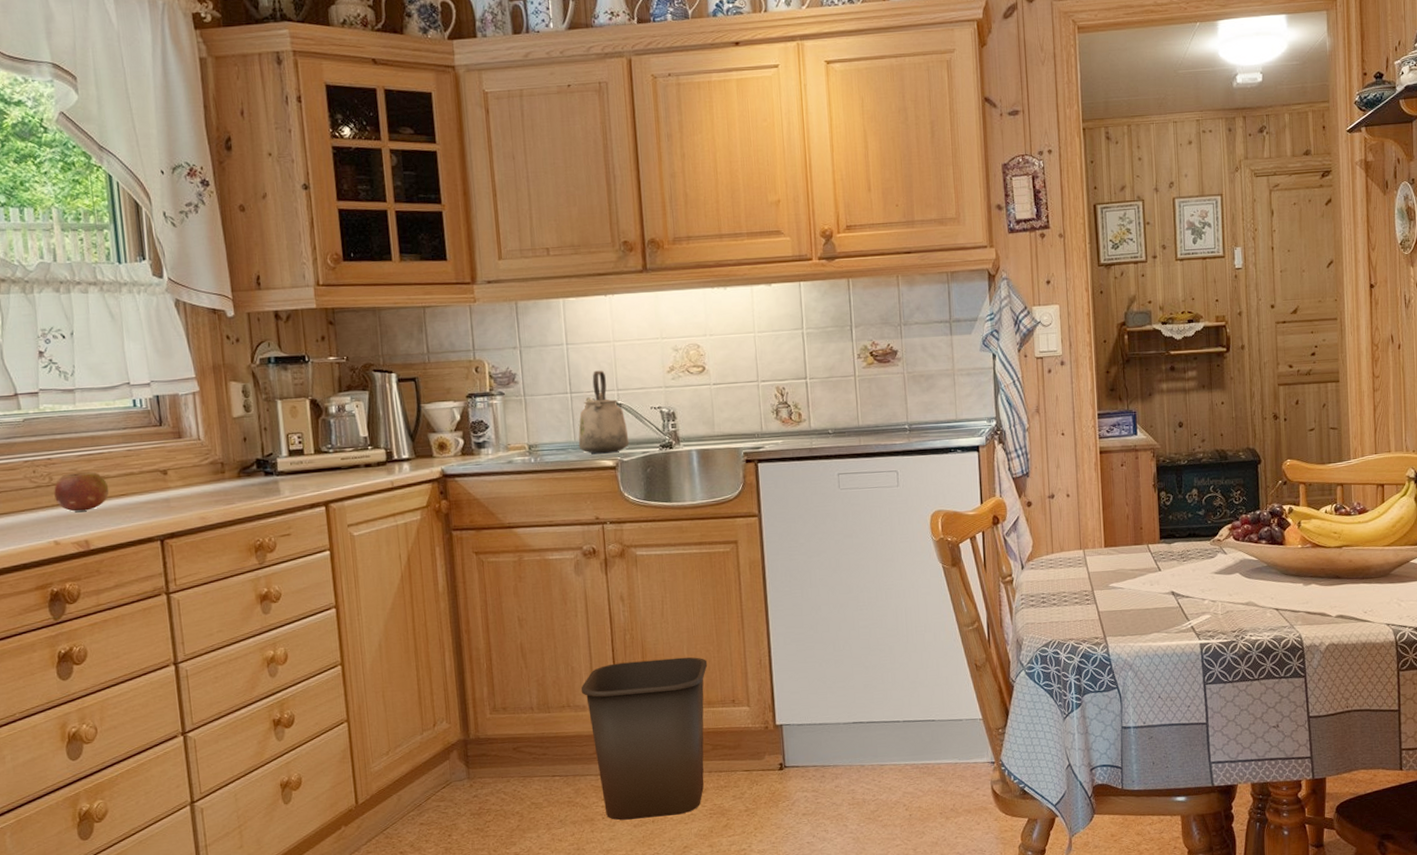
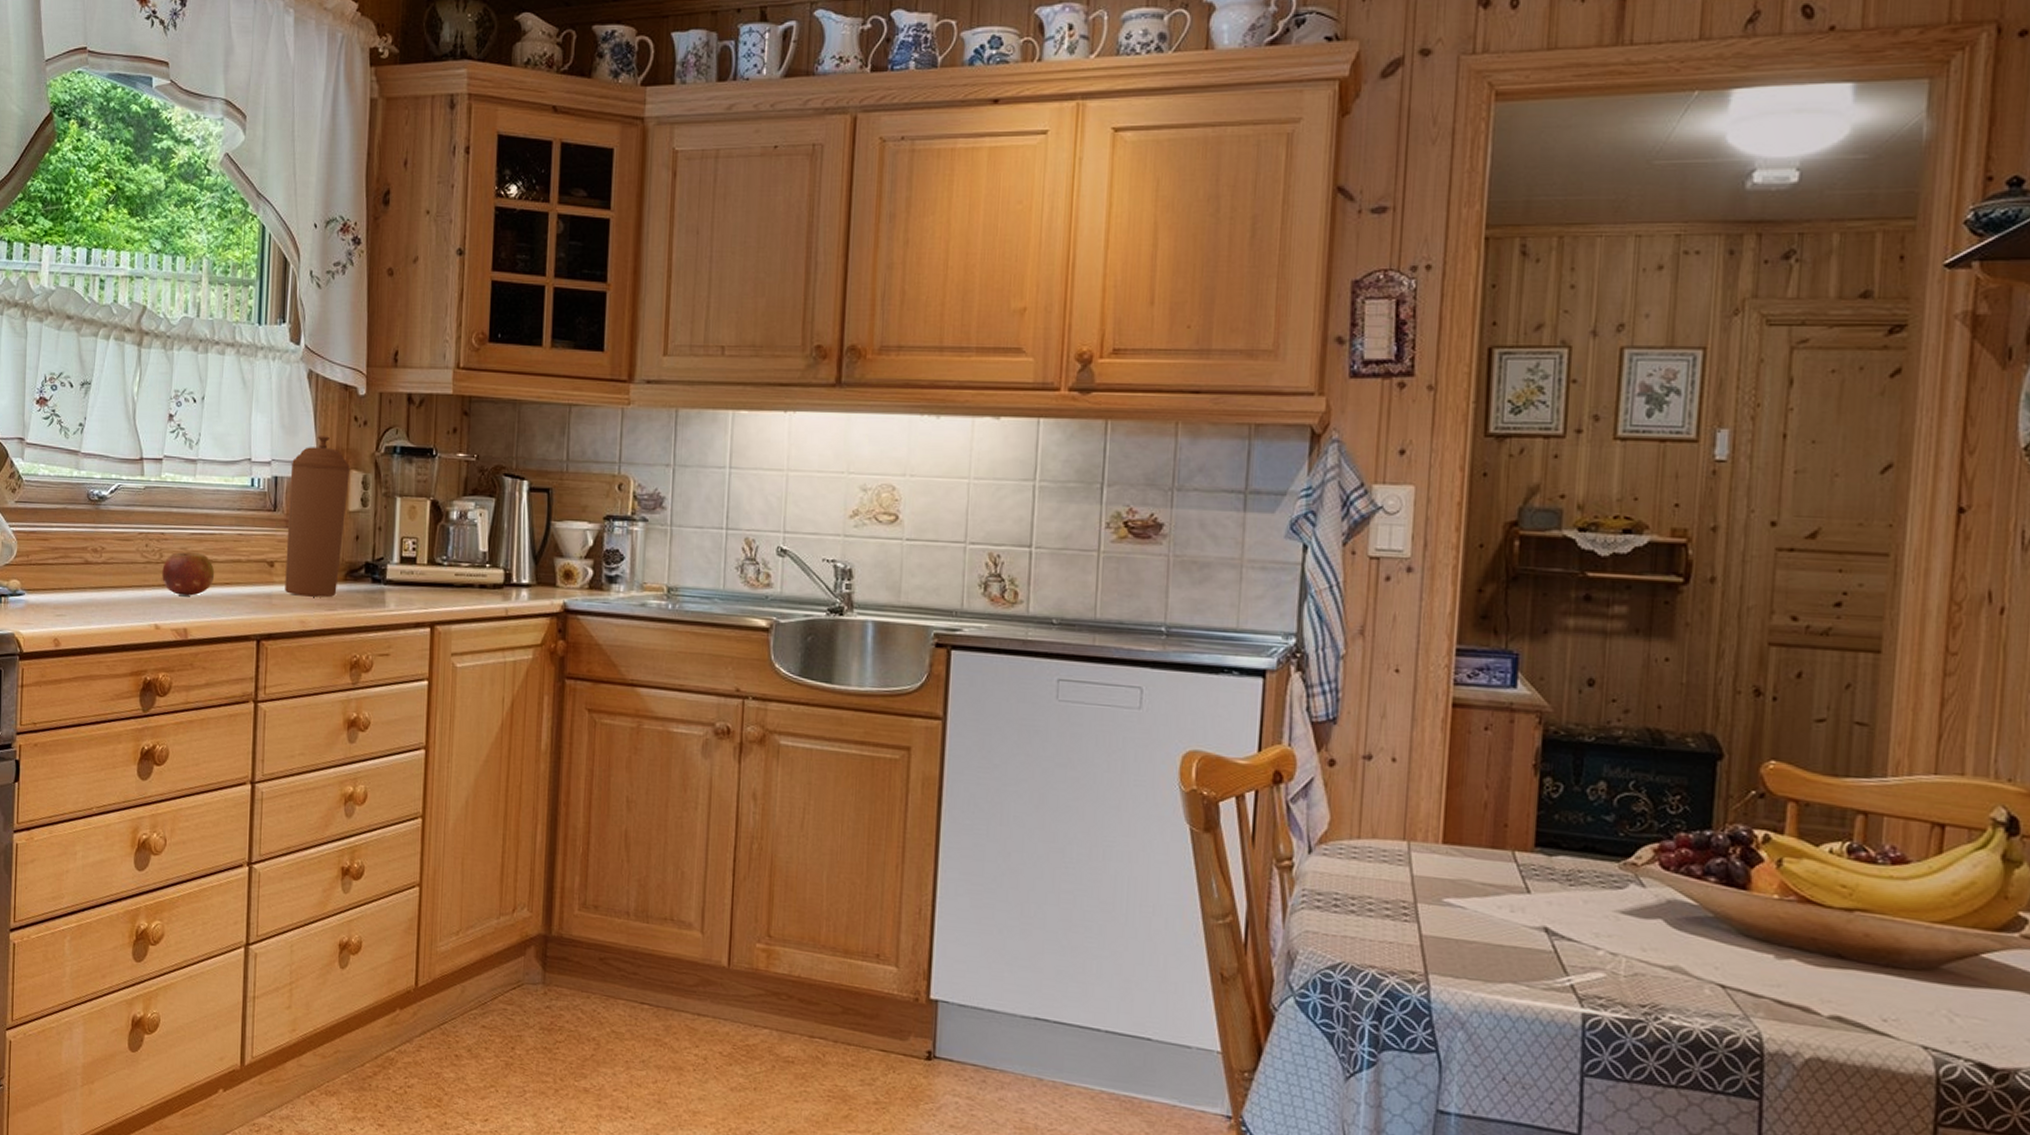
canister: none [170,355,233,497] -> present [285,436,351,598]
kettle: present [578,370,629,454] -> none [727,504,790,610]
waste bin: present [580,657,708,820] -> none [689,876,851,1088]

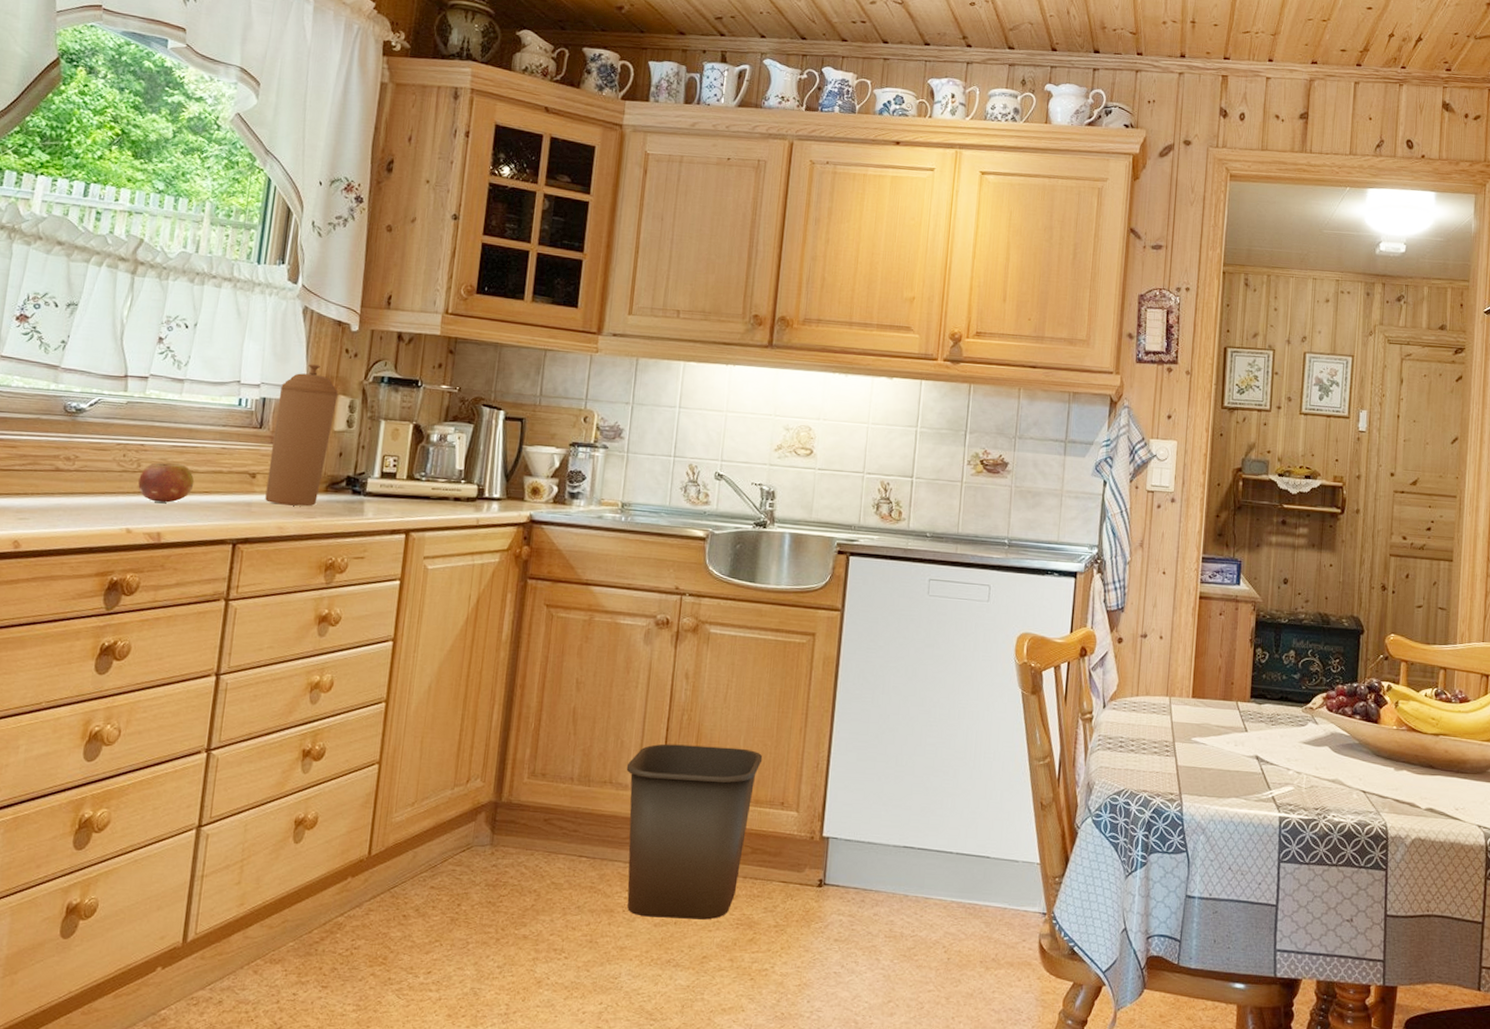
waste bin: none [689,876,851,1088] -> present [626,743,763,920]

